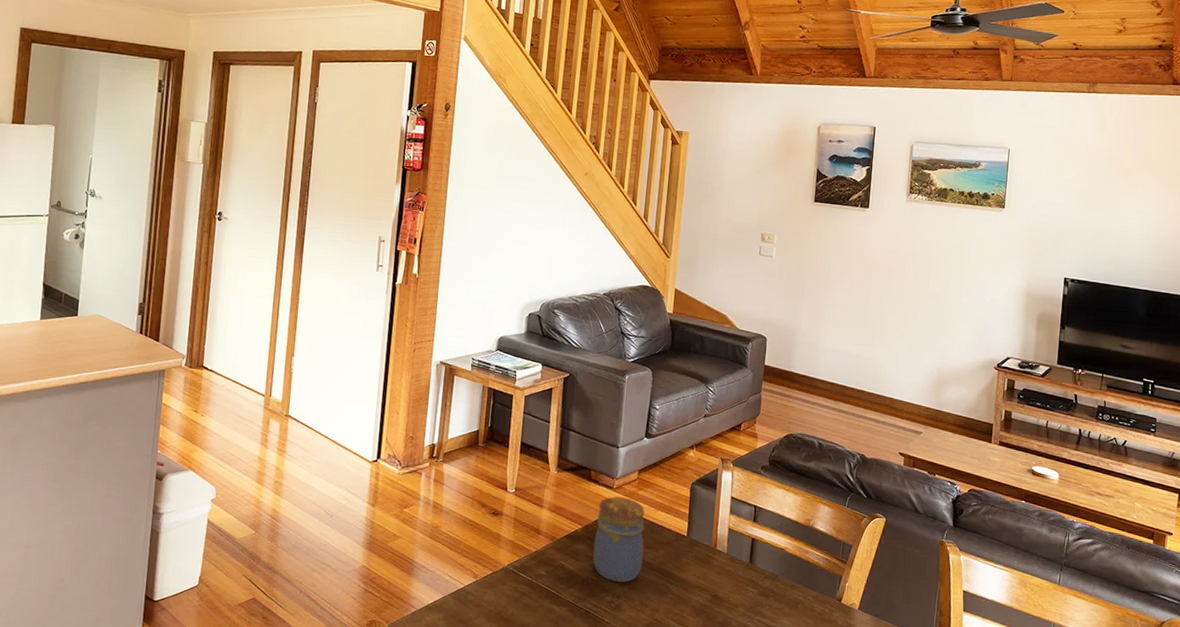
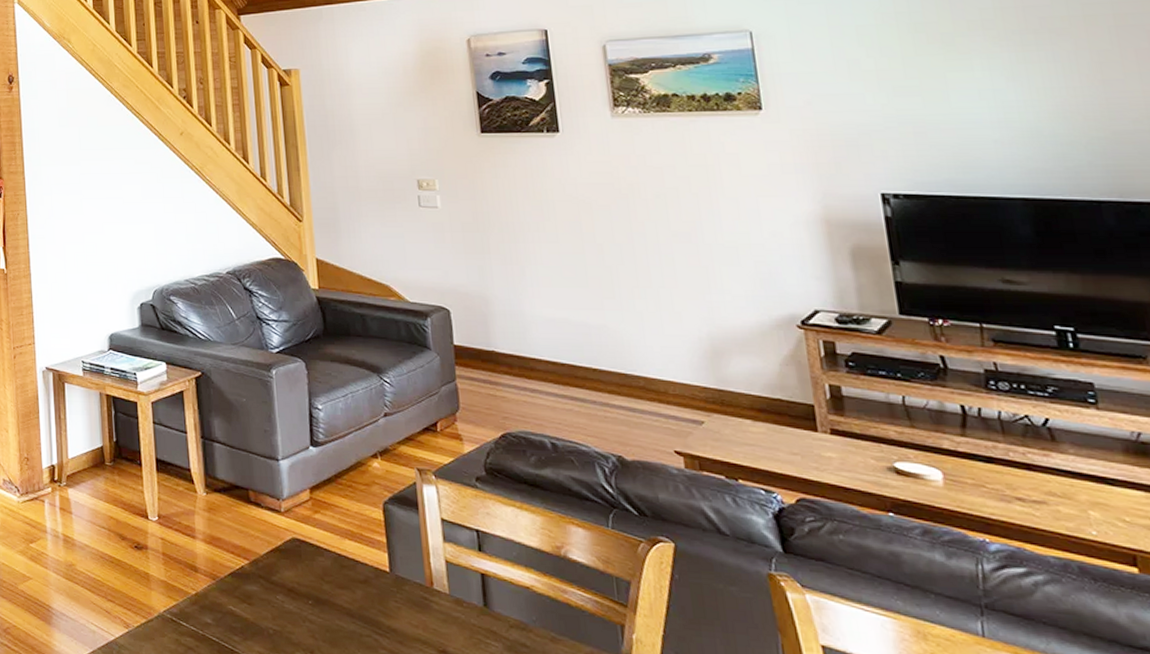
jar: present [593,496,645,582] -> none [266,522,336,633]

